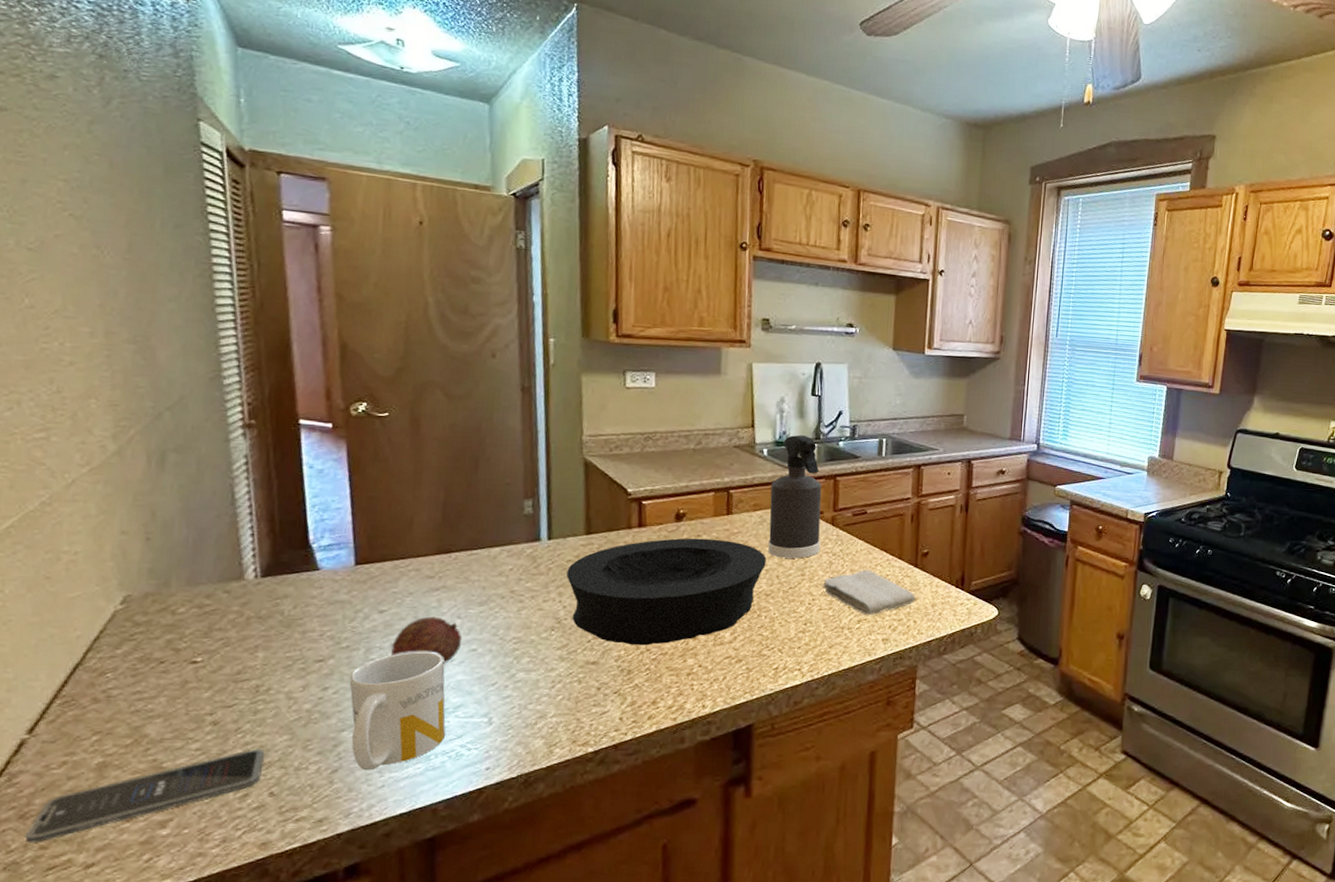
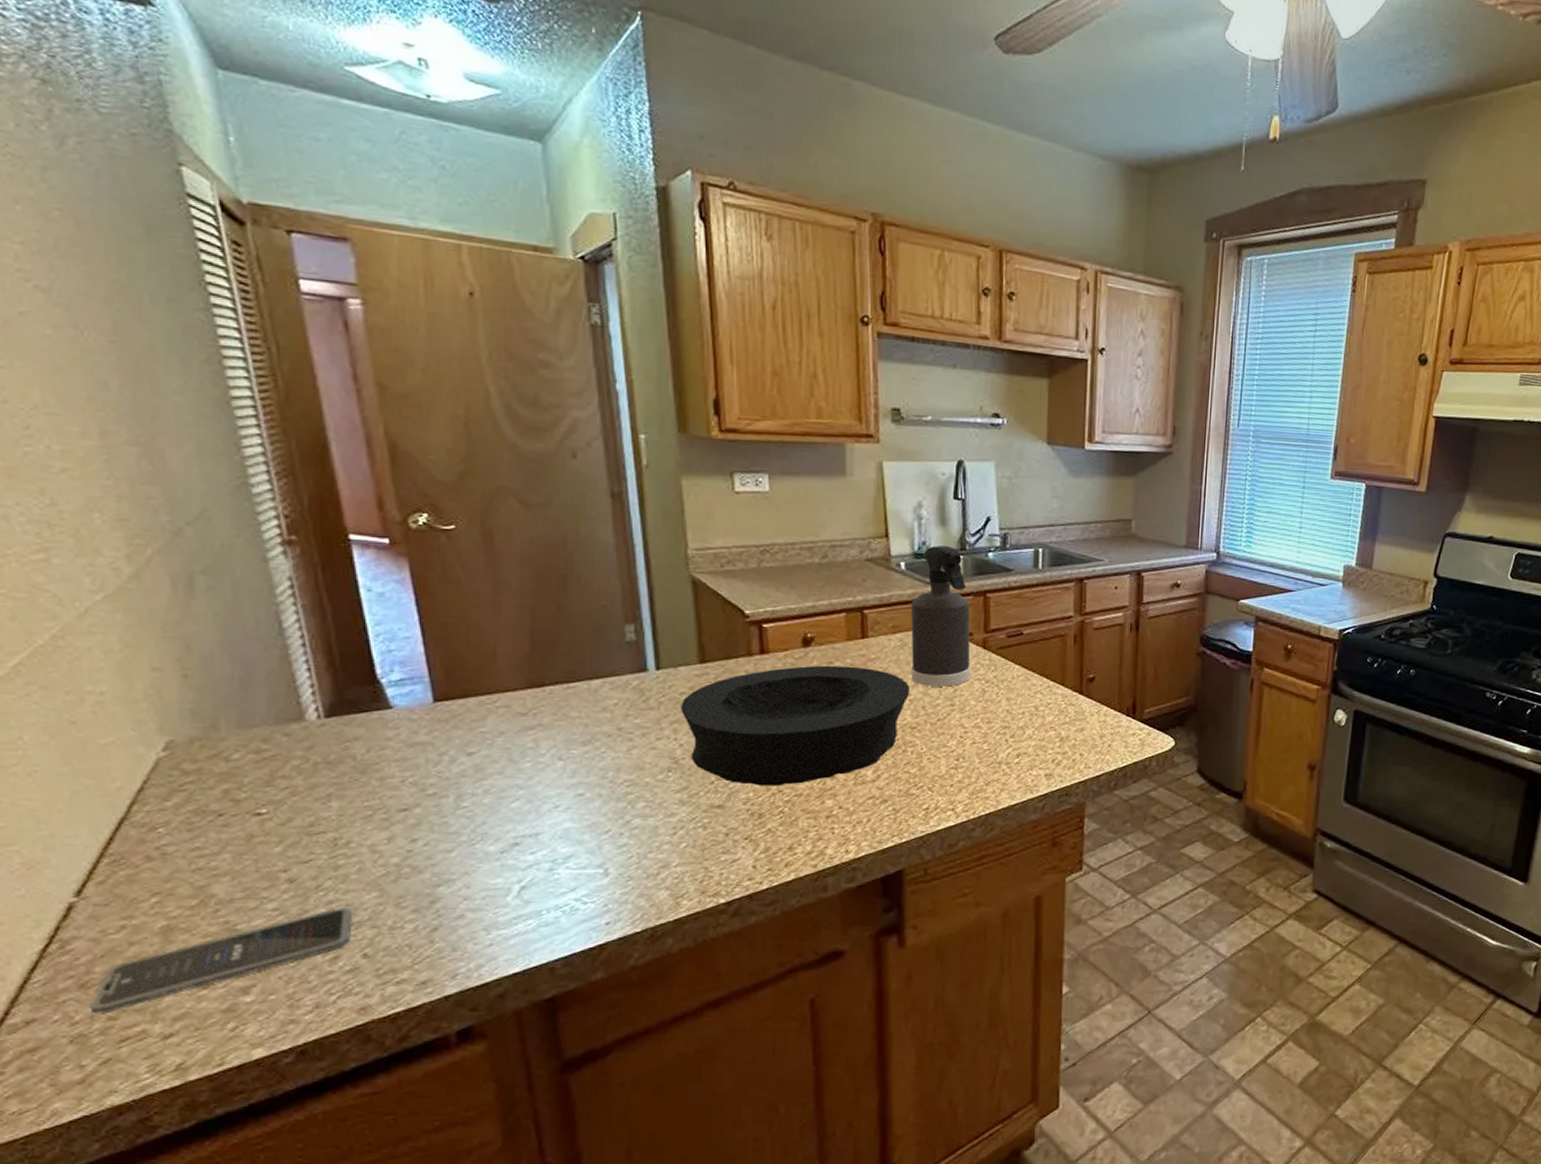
mug: present [349,651,446,771] -> none [441,797,557,929]
fruit: present [390,616,463,664] -> none [484,758,567,811]
washcloth: present [822,570,916,616] -> none [975,698,1082,749]

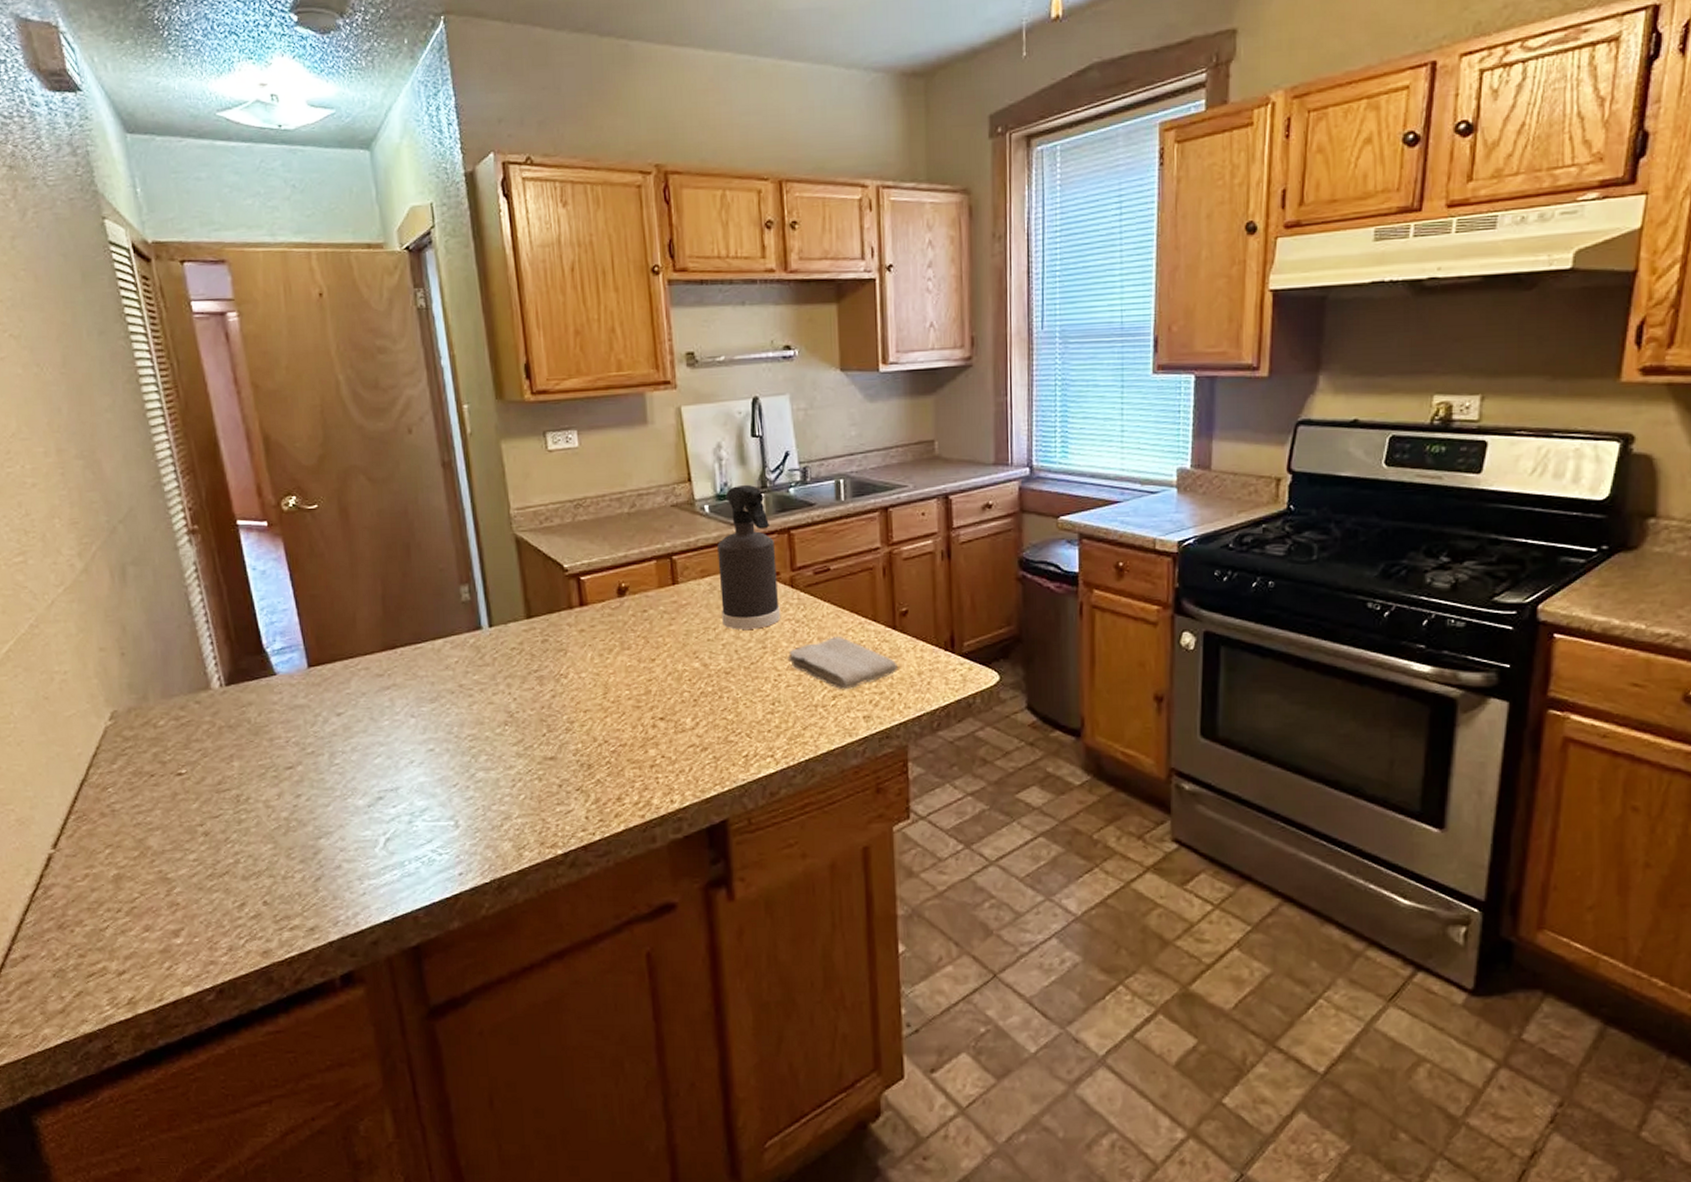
smartphone: present [89,907,352,1014] -> none [65,858,254,952]
bowl: present [681,665,910,786] -> none [512,613,722,737]
washcloth: none [975,698,1082,749] -> present [787,637,899,690]

